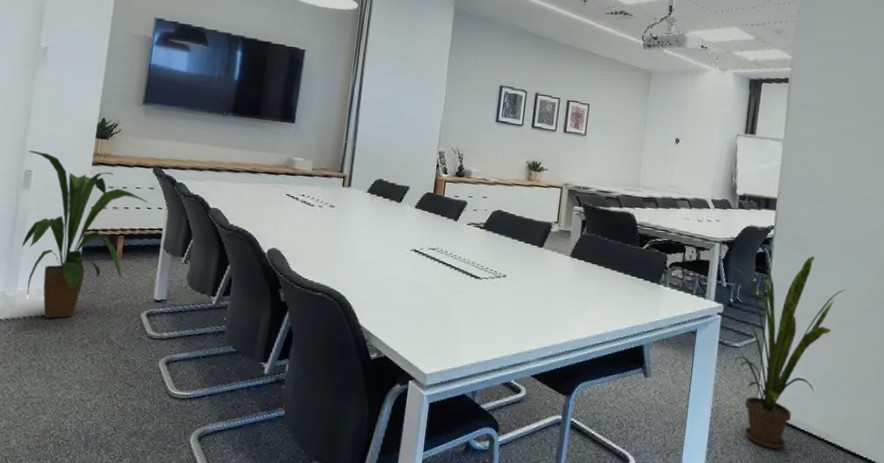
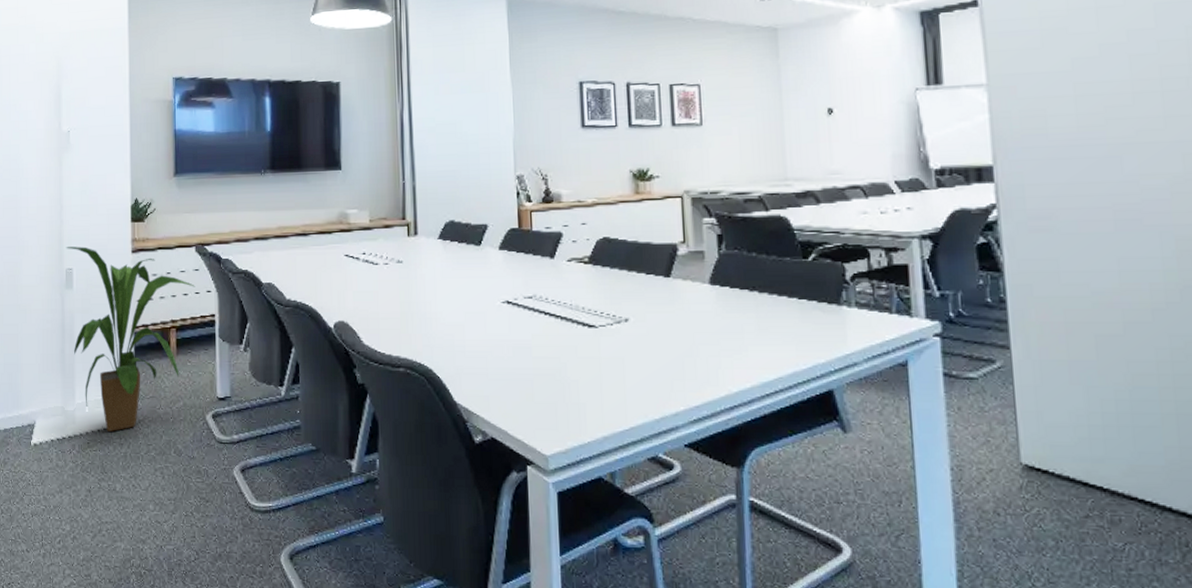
house plant: present [733,256,846,449] -> none [945,237,1128,518]

